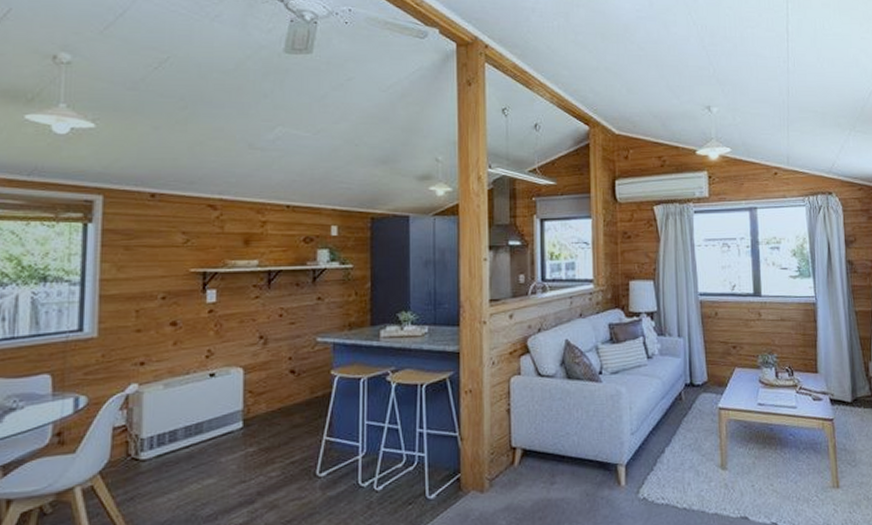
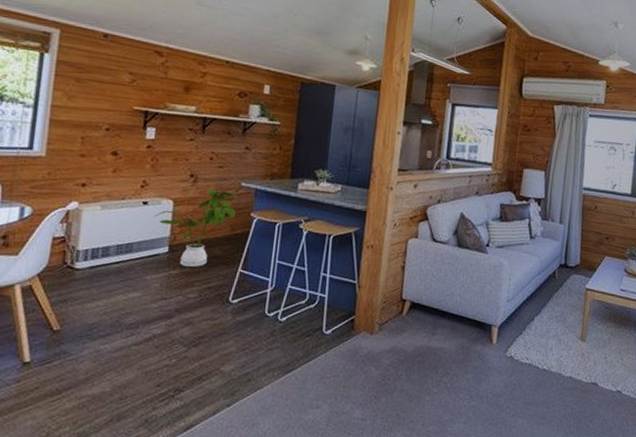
house plant: none [223,349,314,442] -> present [154,189,237,268]

